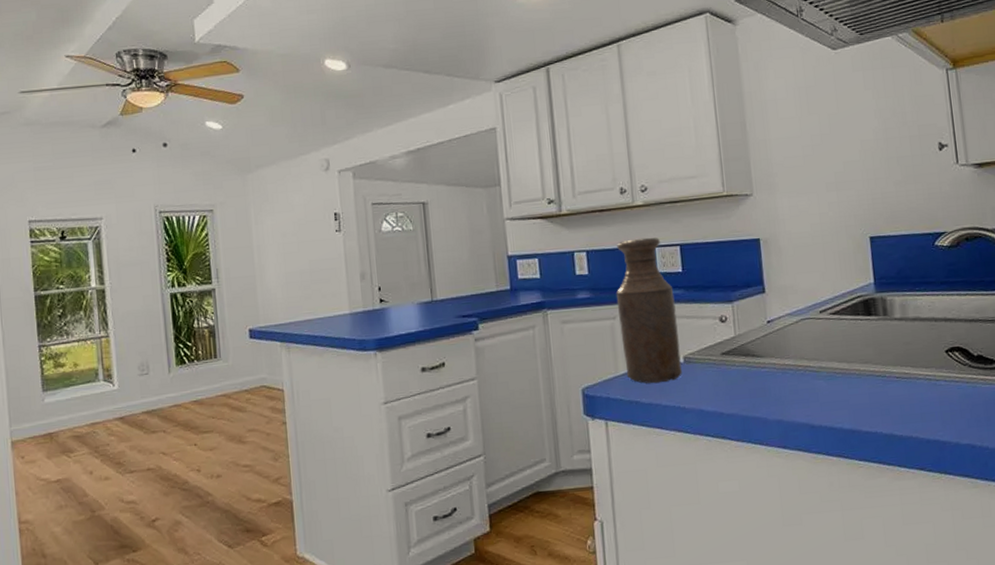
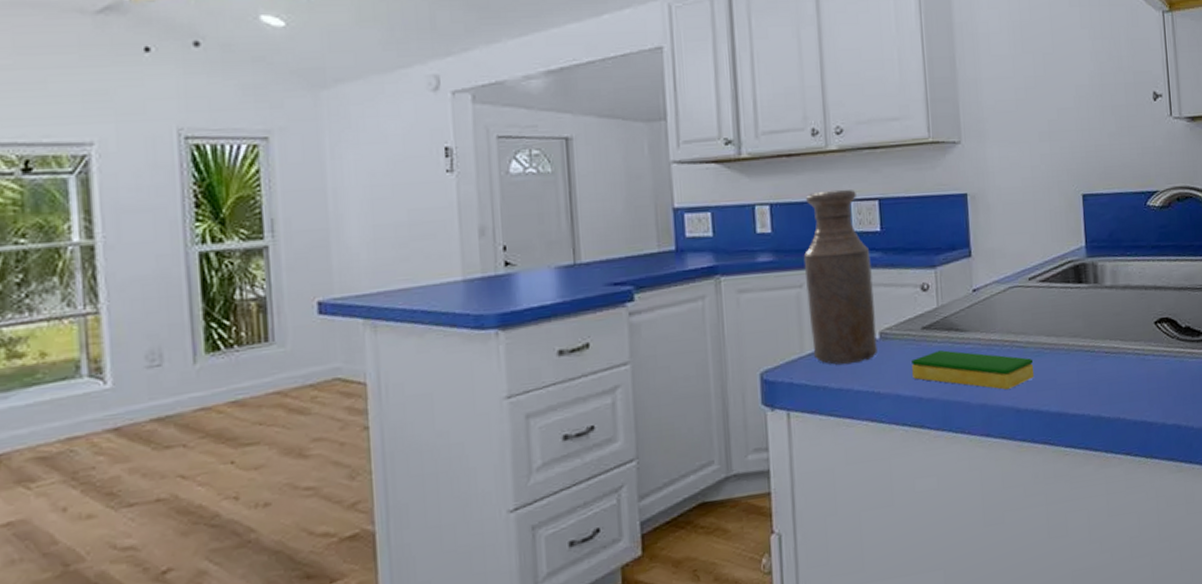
dish sponge: none [713,373,828,408] -> present [912,350,1035,390]

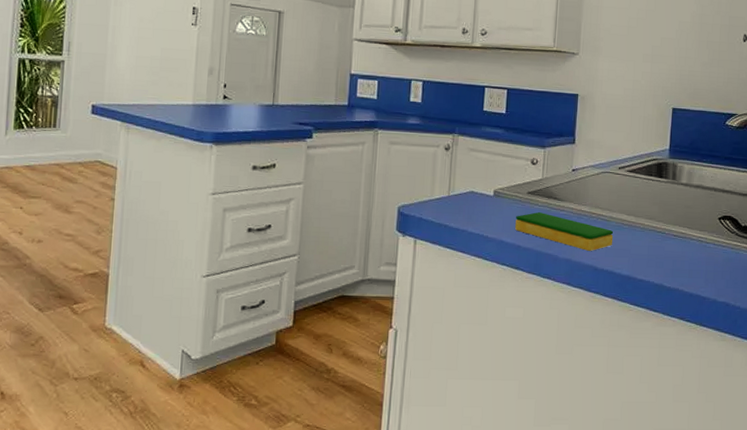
bottle: present [803,189,878,365] -> none [440,76,495,212]

